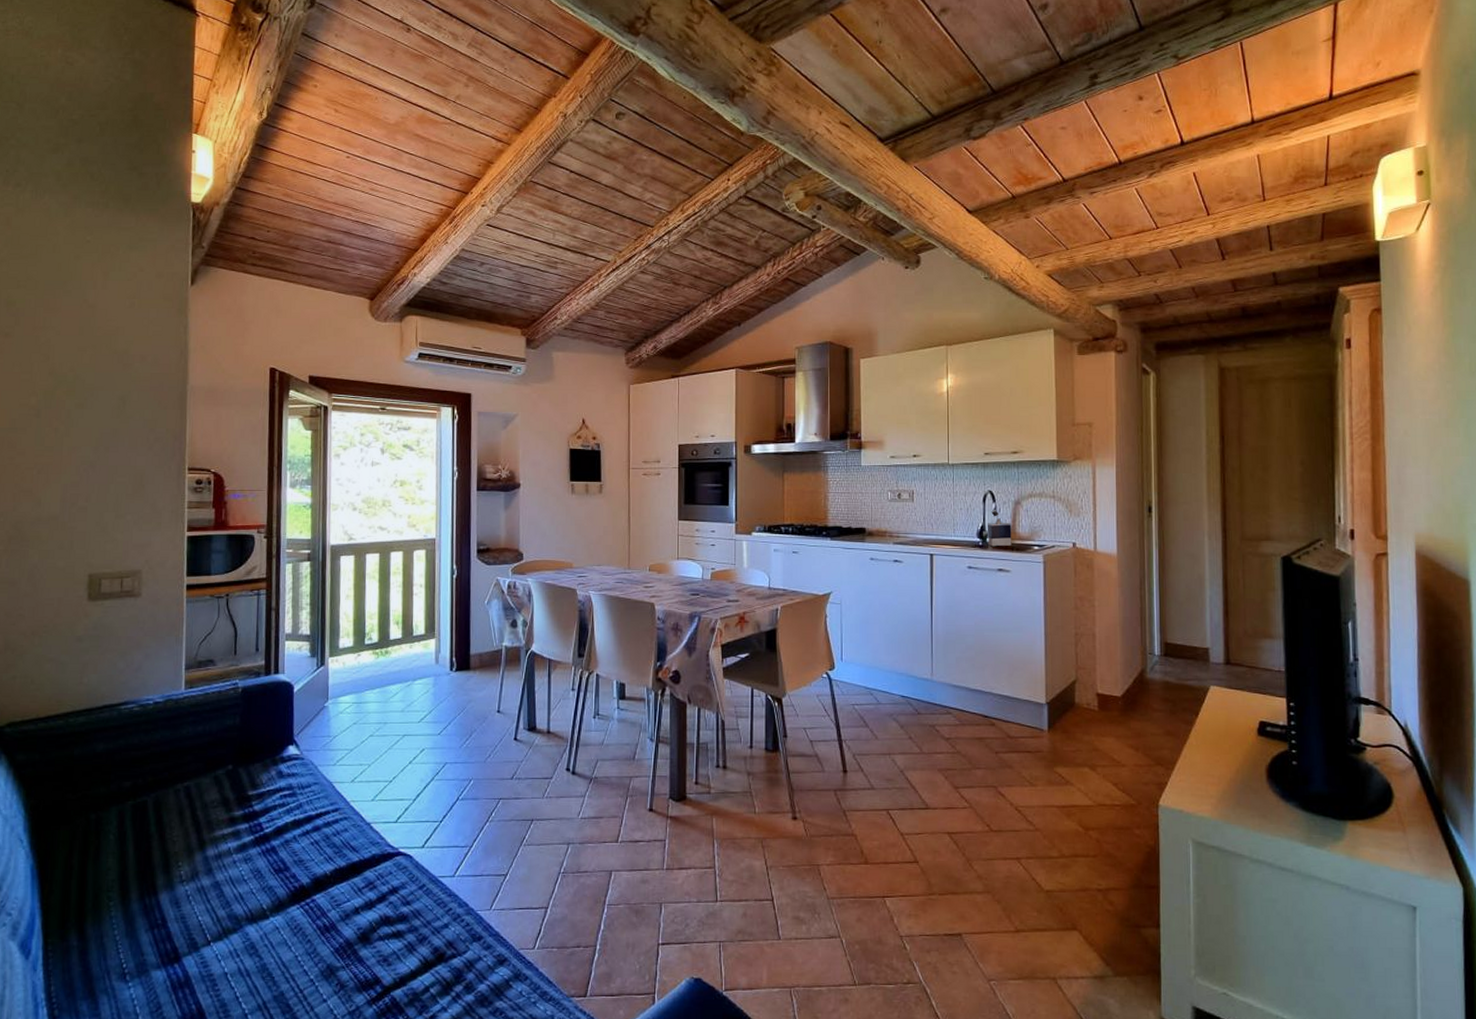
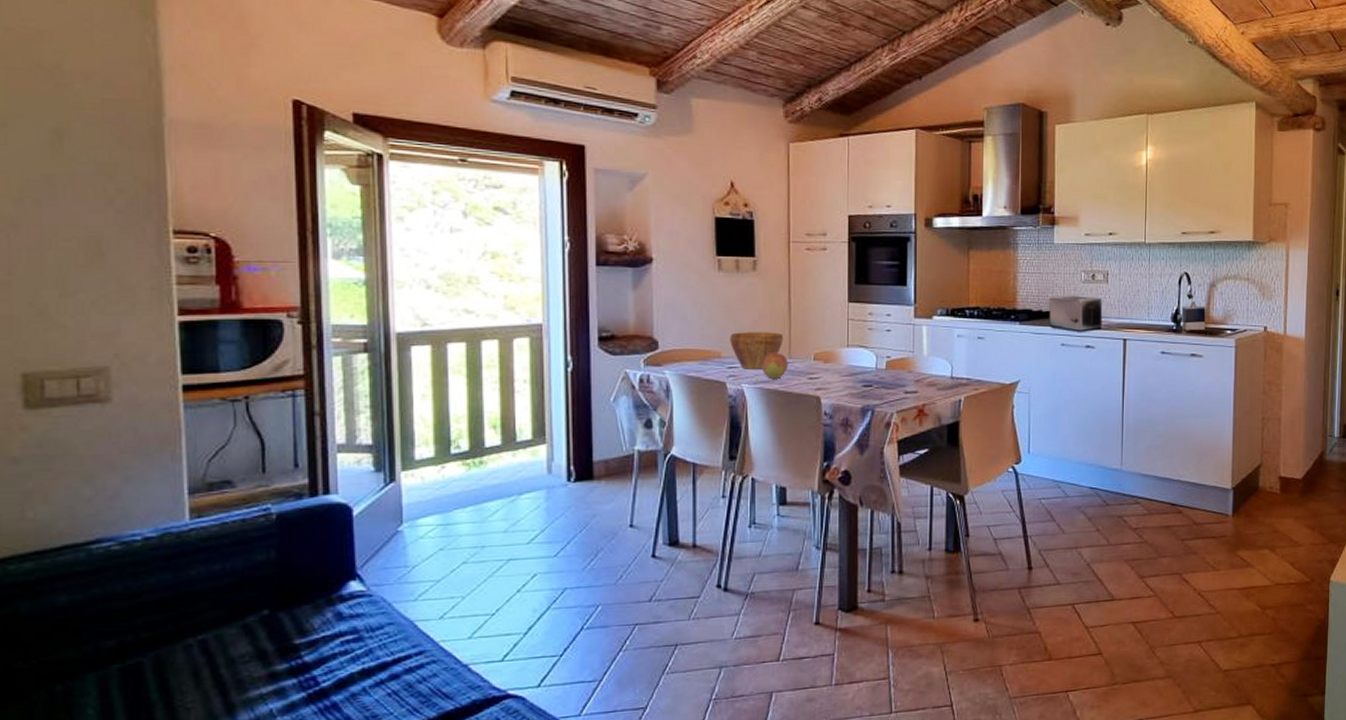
bowl: none [580,546,624,578] -> present [730,332,784,369]
fruit: none [606,564,627,587] -> present [762,353,788,379]
toaster: none [858,513,909,548] -> present [1049,295,1103,333]

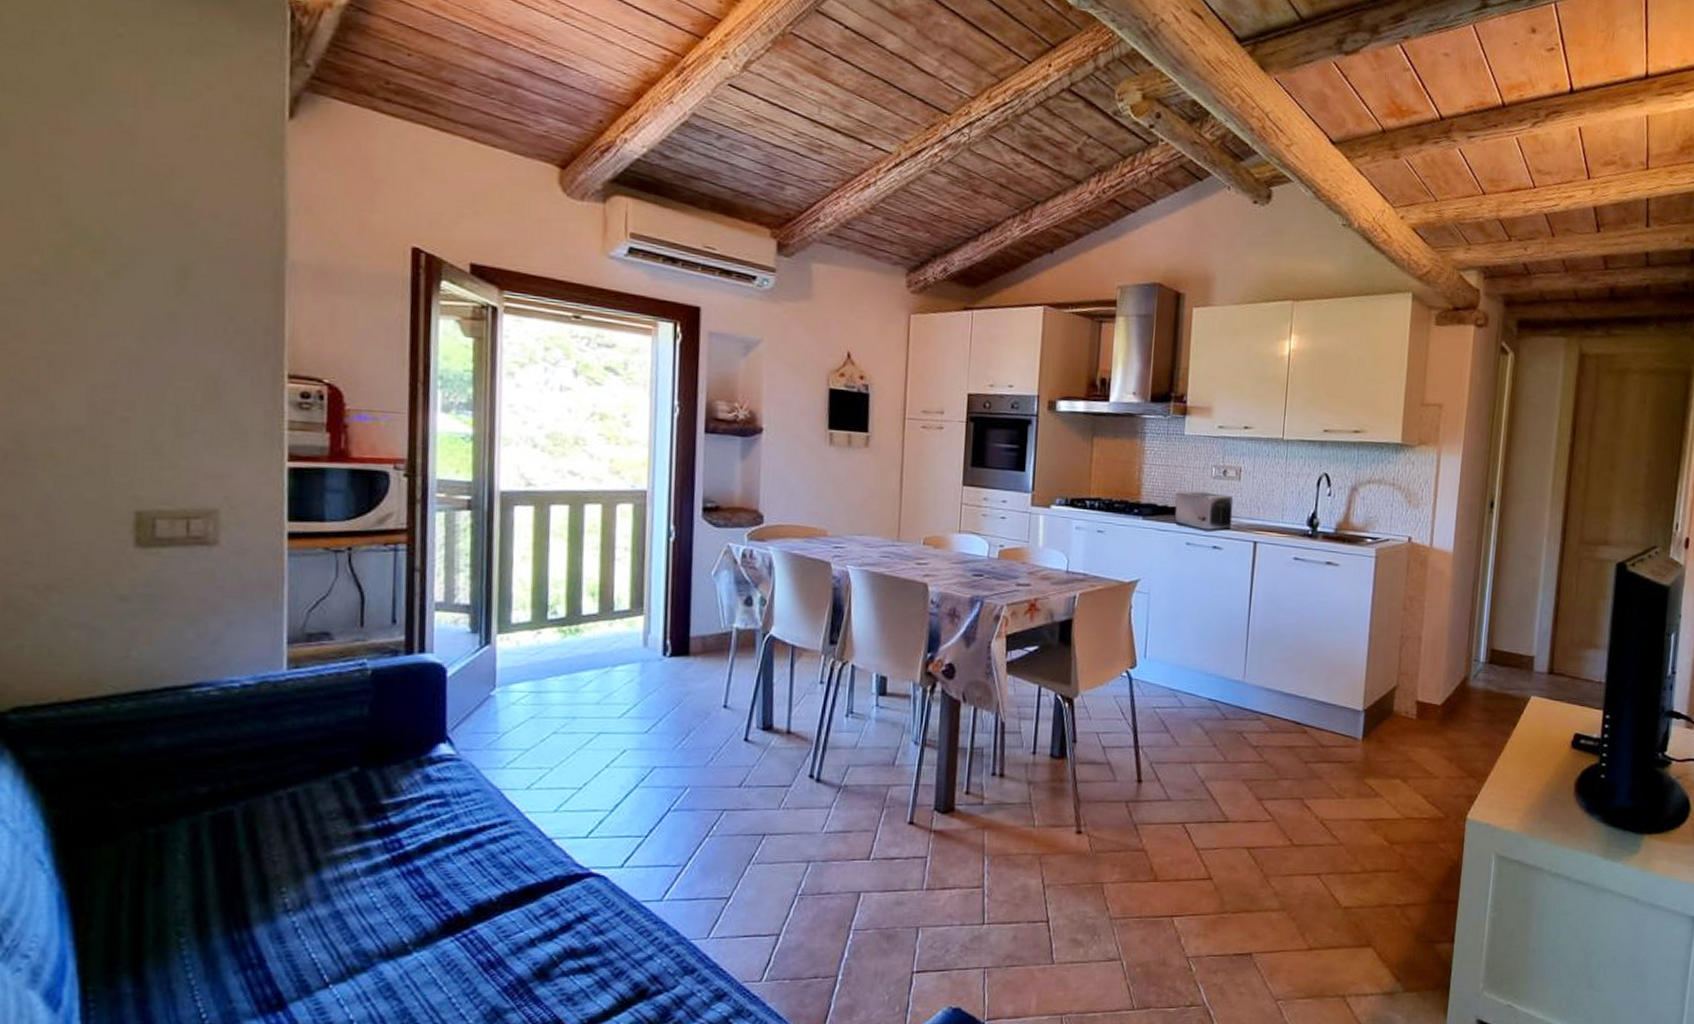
bowl: present [730,332,784,369] -> none [837,510,893,551]
fruit: present [762,353,788,379] -> none [869,534,896,562]
perfume bottle: present [1182,291,1206,331] -> none [1318,494,1346,537]

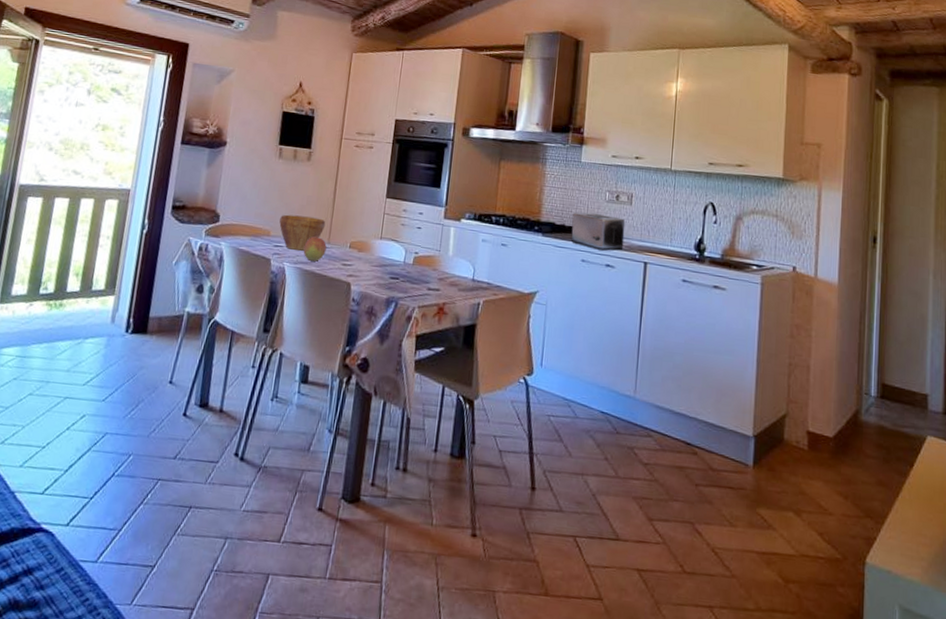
bowl: none [837,510,893,551] -> present [279,214,326,251]
fruit: none [869,534,896,562] -> present [303,236,327,262]

